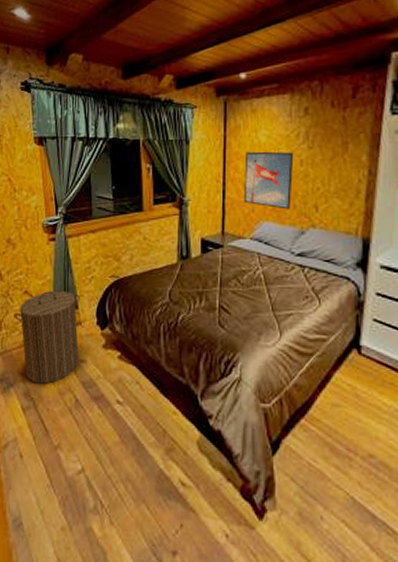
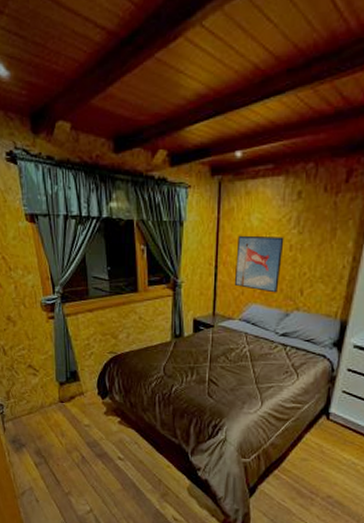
laundry hamper: present [14,290,80,384] -> none [20,364,83,444]

